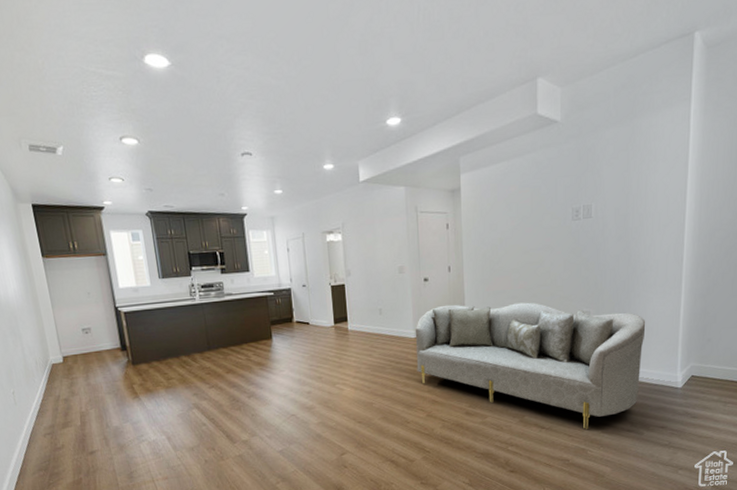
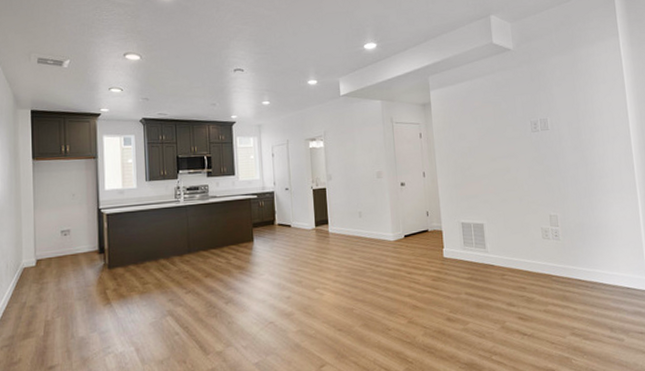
sofa: present [415,302,646,430] -> none [393,206,614,337]

